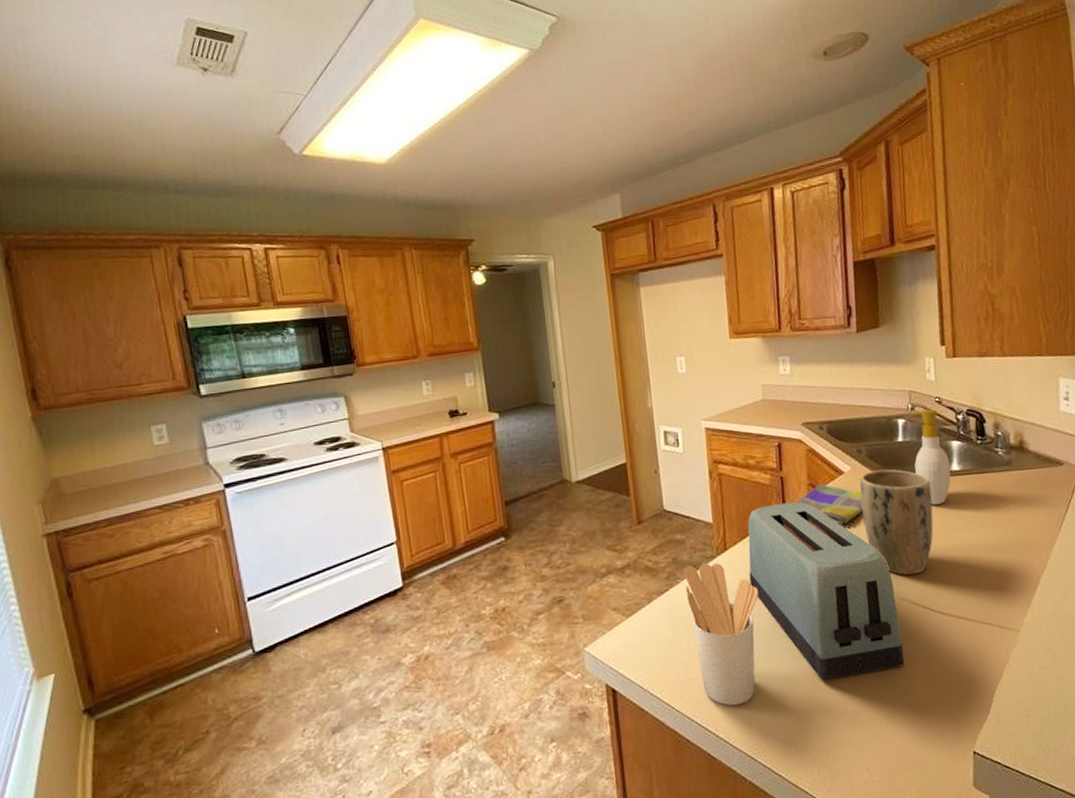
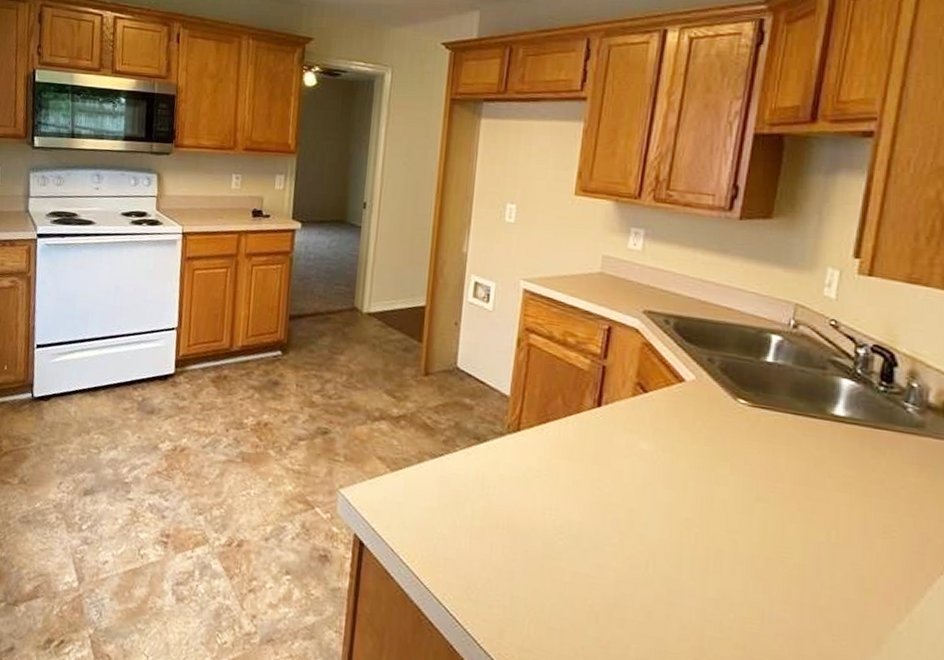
utensil holder: present [683,563,759,706] -> none [460,435,548,605]
toaster: present [748,502,904,680] -> none [539,393,721,628]
dish towel: present [795,483,863,525] -> none [614,386,703,442]
plant pot: present [859,469,934,576] -> none [697,387,800,526]
soap bottle: present [909,409,951,505] -> none [780,330,834,452]

